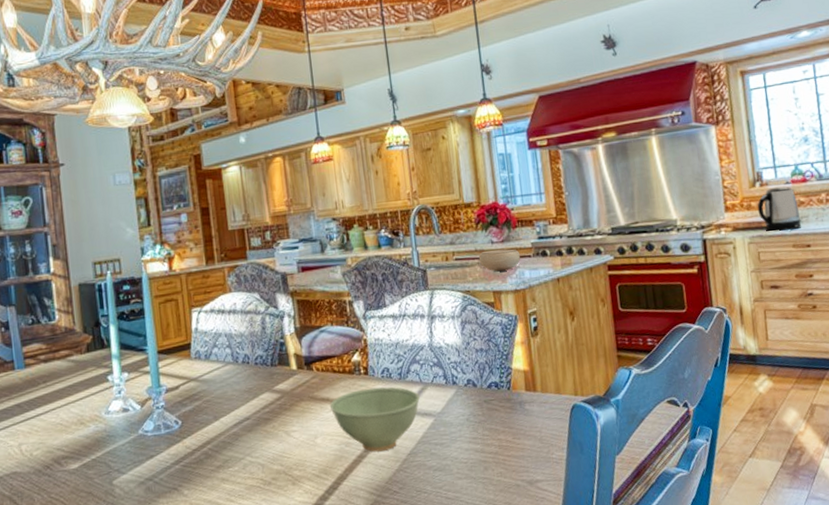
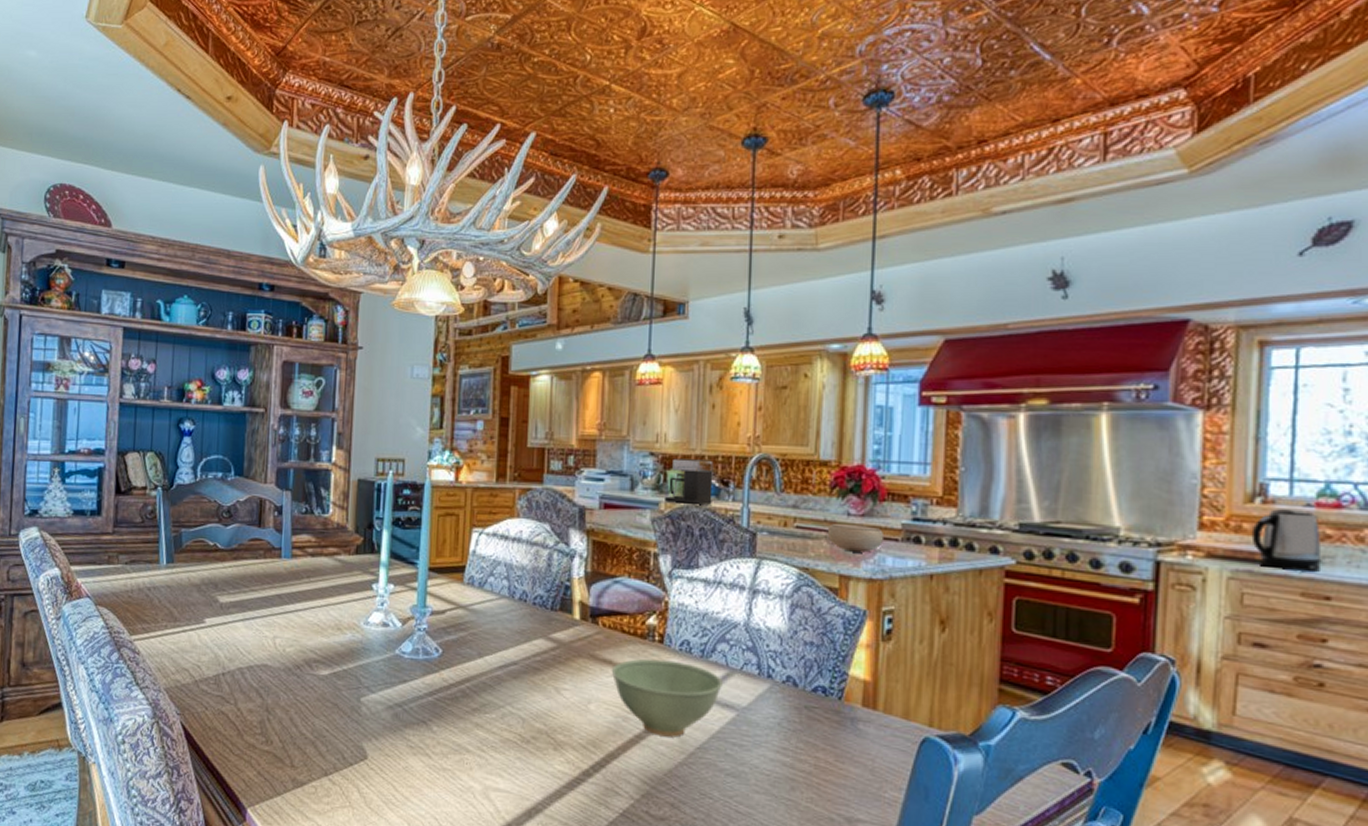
coffee maker: none [349,217,388,258] -> present [663,458,714,506]

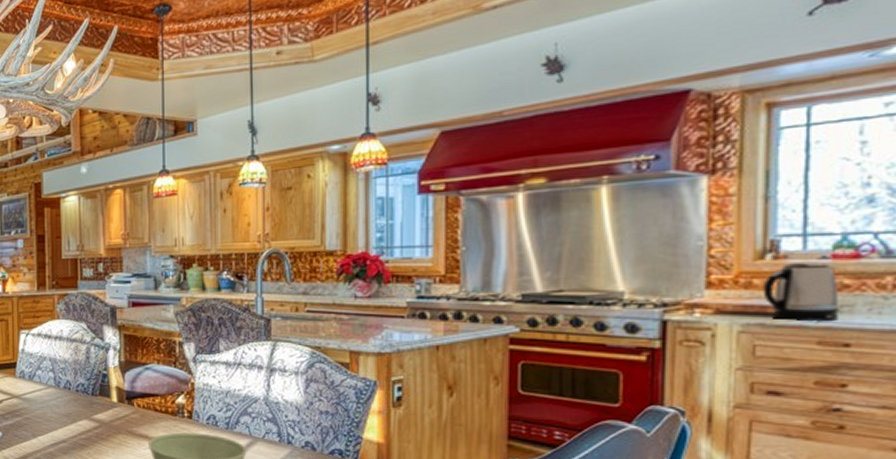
coffee maker: present [663,458,714,506] -> none [184,258,228,299]
bowl: present [827,523,885,553] -> none [336,305,391,330]

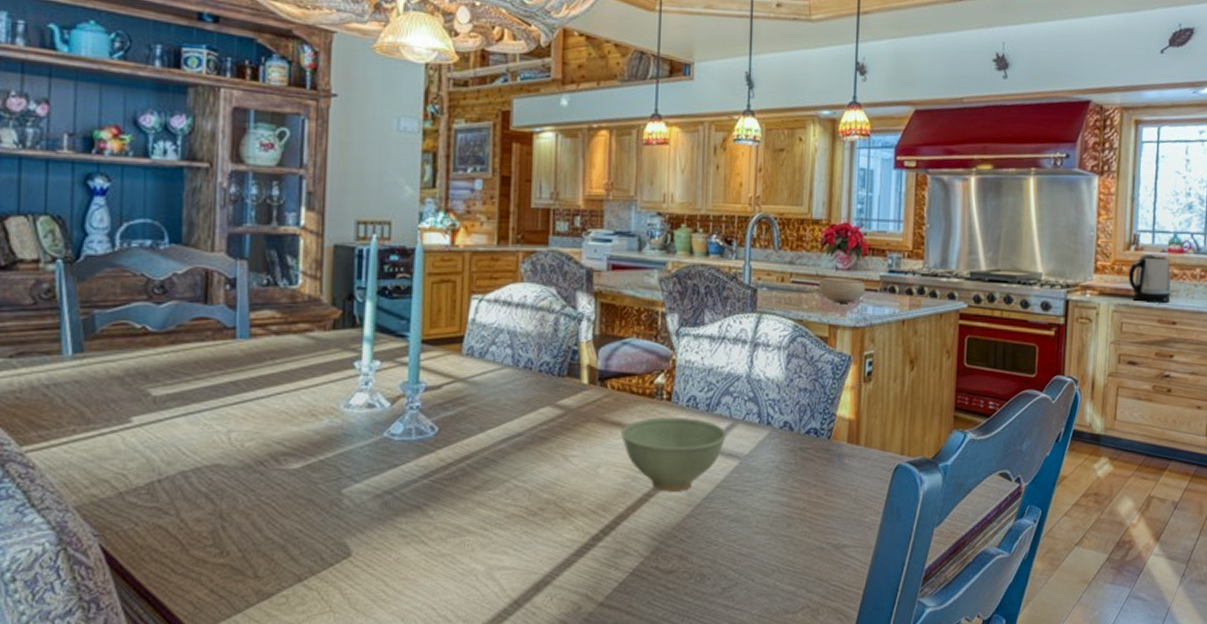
bowl: none [336,305,391,330] -> present [818,277,866,303]

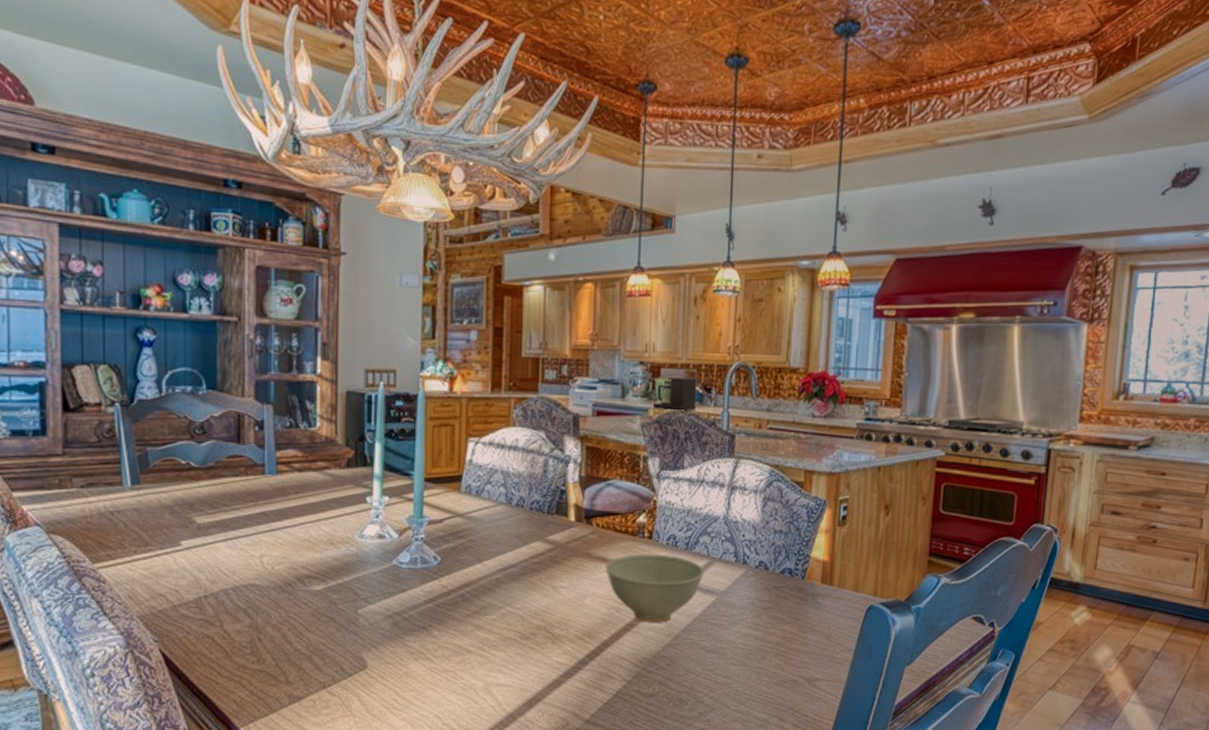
coffee maker: none [671,218,718,264] -> present [652,367,698,411]
bowl: present [818,277,866,303] -> none [795,424,843,450]
kettle: present [1128,253,1171,304] -> none [1115,403,1162,454]

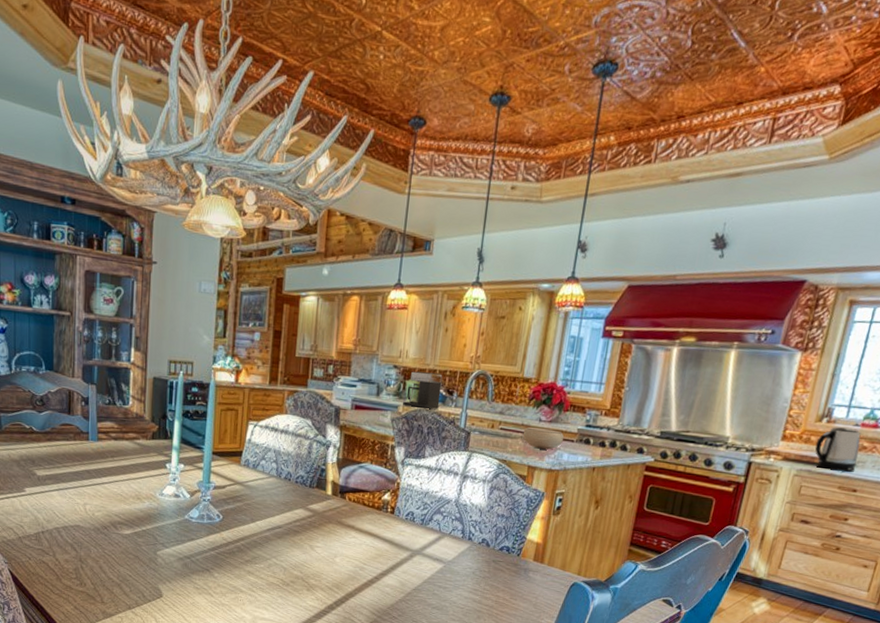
bowl: present [604,554,704,623] -> none [353,525,436,582]
bowl: none [795,424,843,450] -> present [522,426,565,450]
kettle: none [1115,403,1162,454] -> present [814,426,862,473]

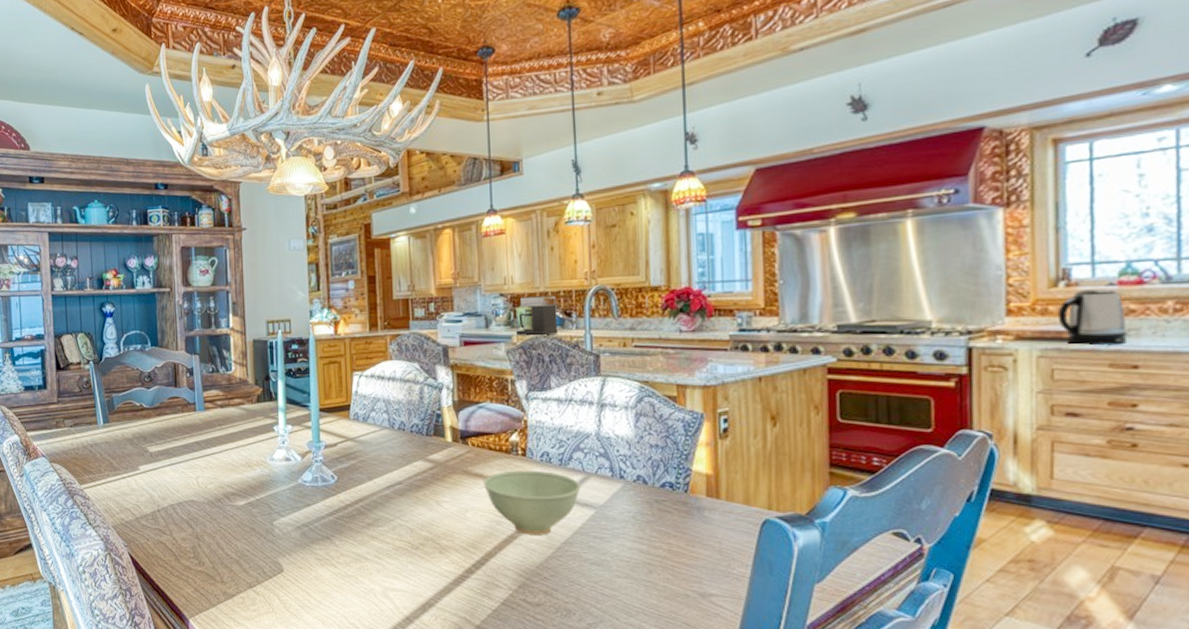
bowl: none [353,525,436,582] -> present [482,470,581,535]
bowl: present [522,426,565,450] -> none [662,339,715,364]

